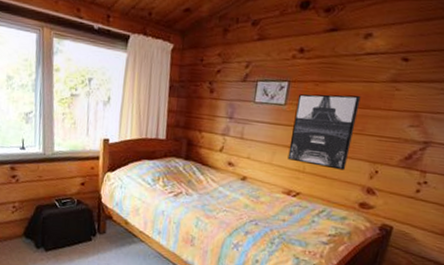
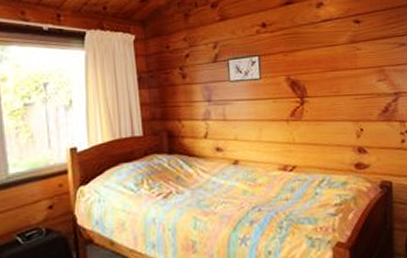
wall art: present [287,94,361,170] -> none [270,59,333,135]

